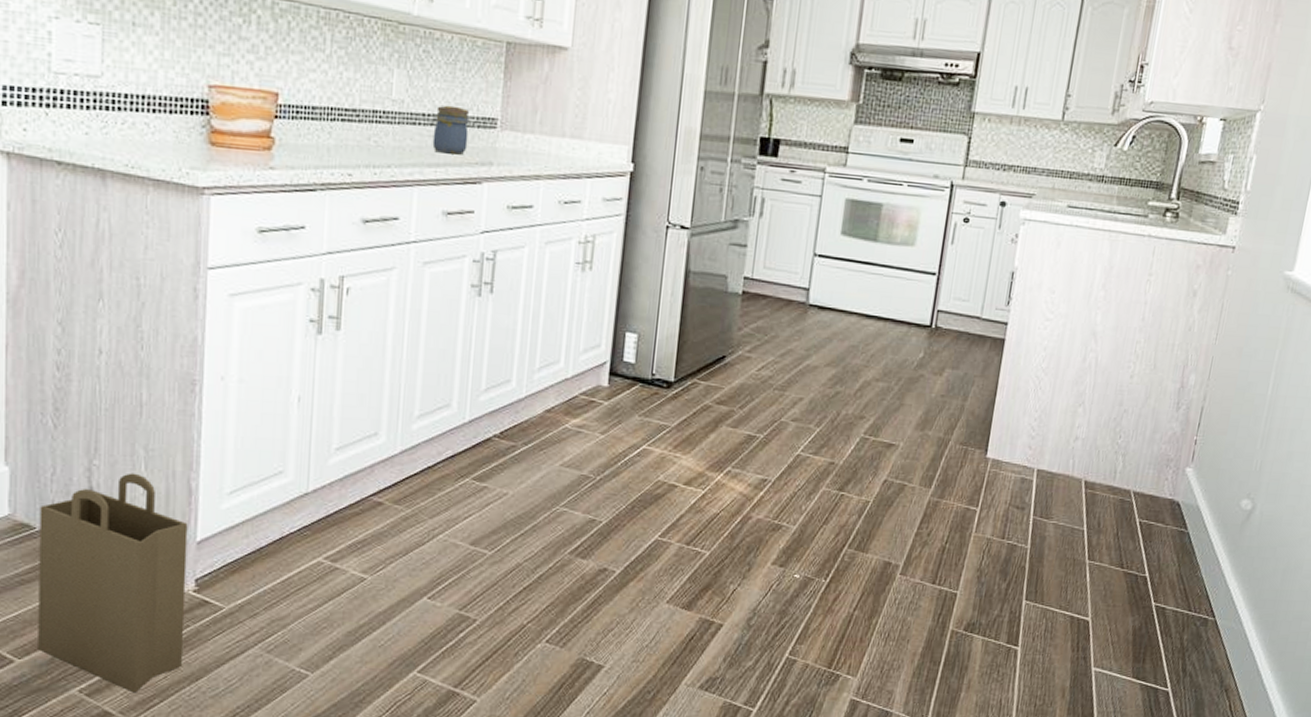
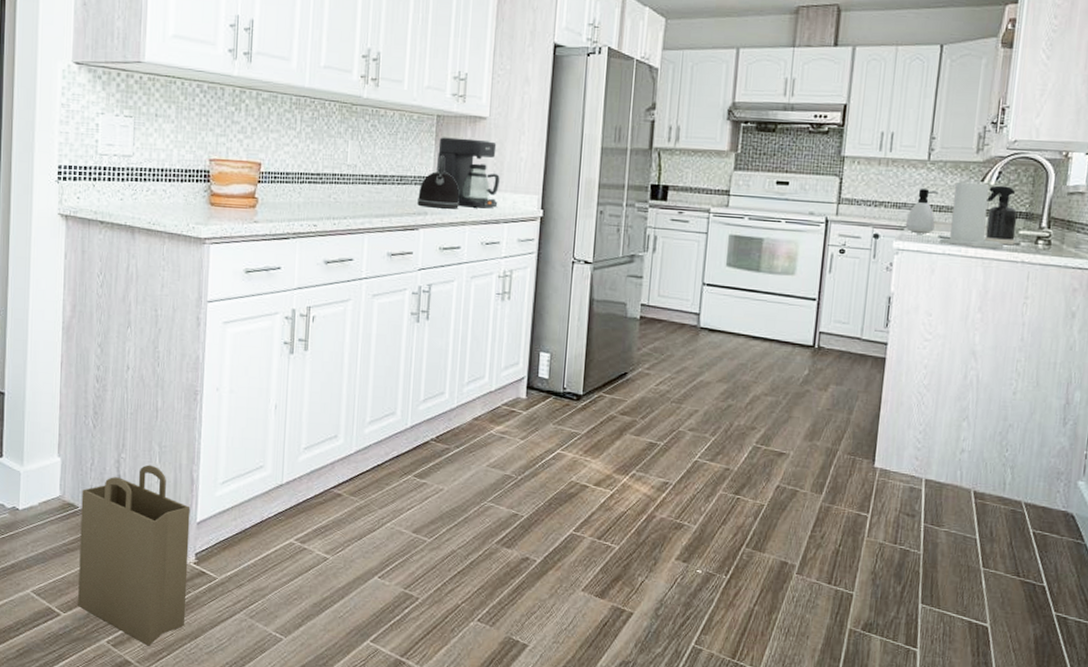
jar: present [432,105,469,155] -> none [379,167,408,207]
kettle: none [481,93,533,160] -> present [417,156,459,209]
coffee maker: none [505,69,583,159] -> present [437,137,500,208]
soap dispenser: none [1033,152,1070,203] -> present [905,189,938,235]
paper towel: none [1068,147,1132,221] -> present [940,182,1004,249]
spray bottle: none [1114,151,1149,218] -> present [985,185,1018,246]

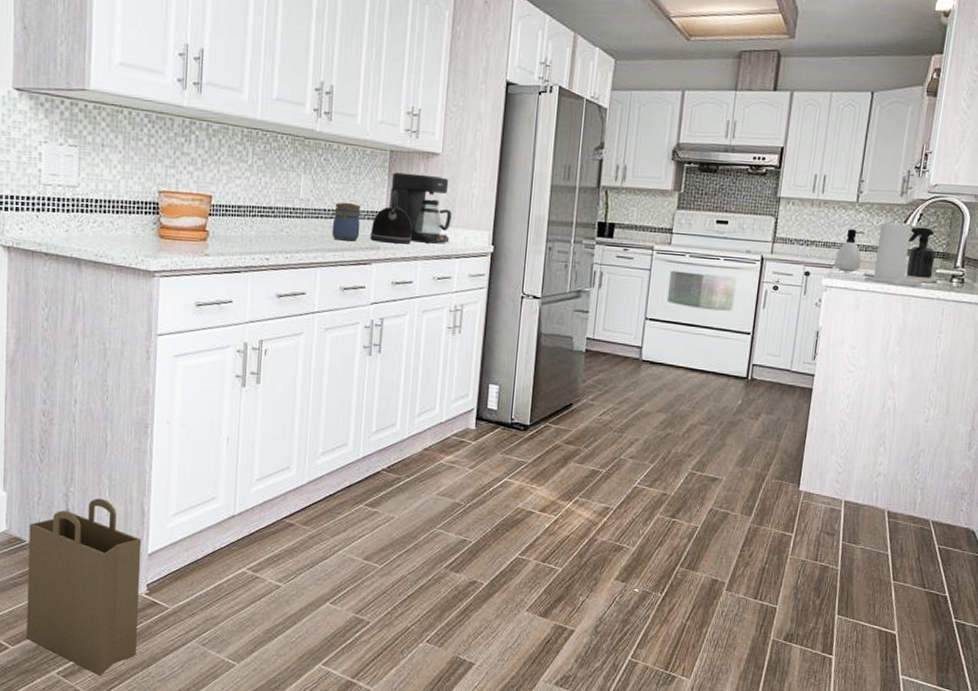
jar: none [379,167,408,207] -> present [332,202,360,242]

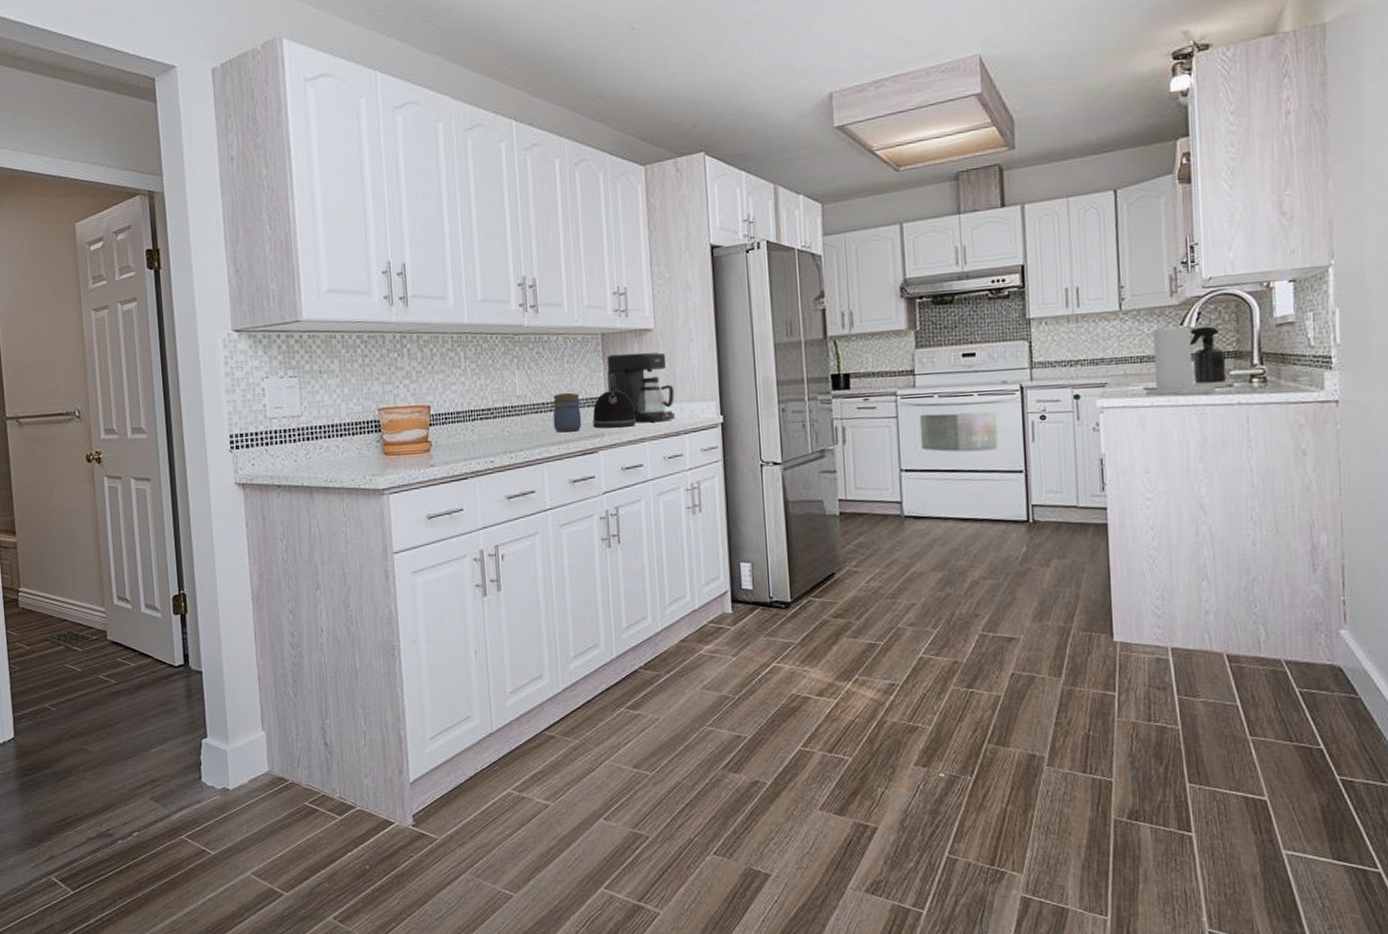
shopping bag: present [26,498,142,676] -> none [290,728,410,918]
soap dispenser: present [834,229,865,272] -> none [1106,341,1138,389]

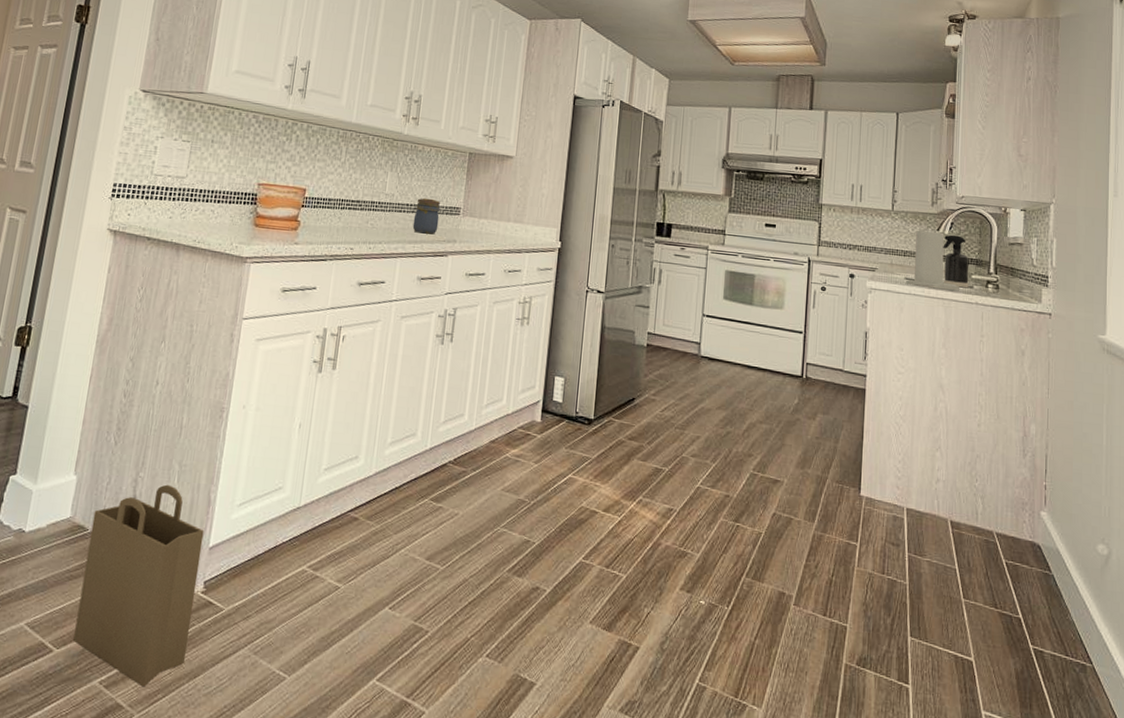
shopping bag: none [290,728,410,918] -> present [73,484,205,687]
kettle: present [592,374,636,429] -> none [447,189,486,238]
coffee maker: present [606,352,676,423] -> none [467,172,523,238]

